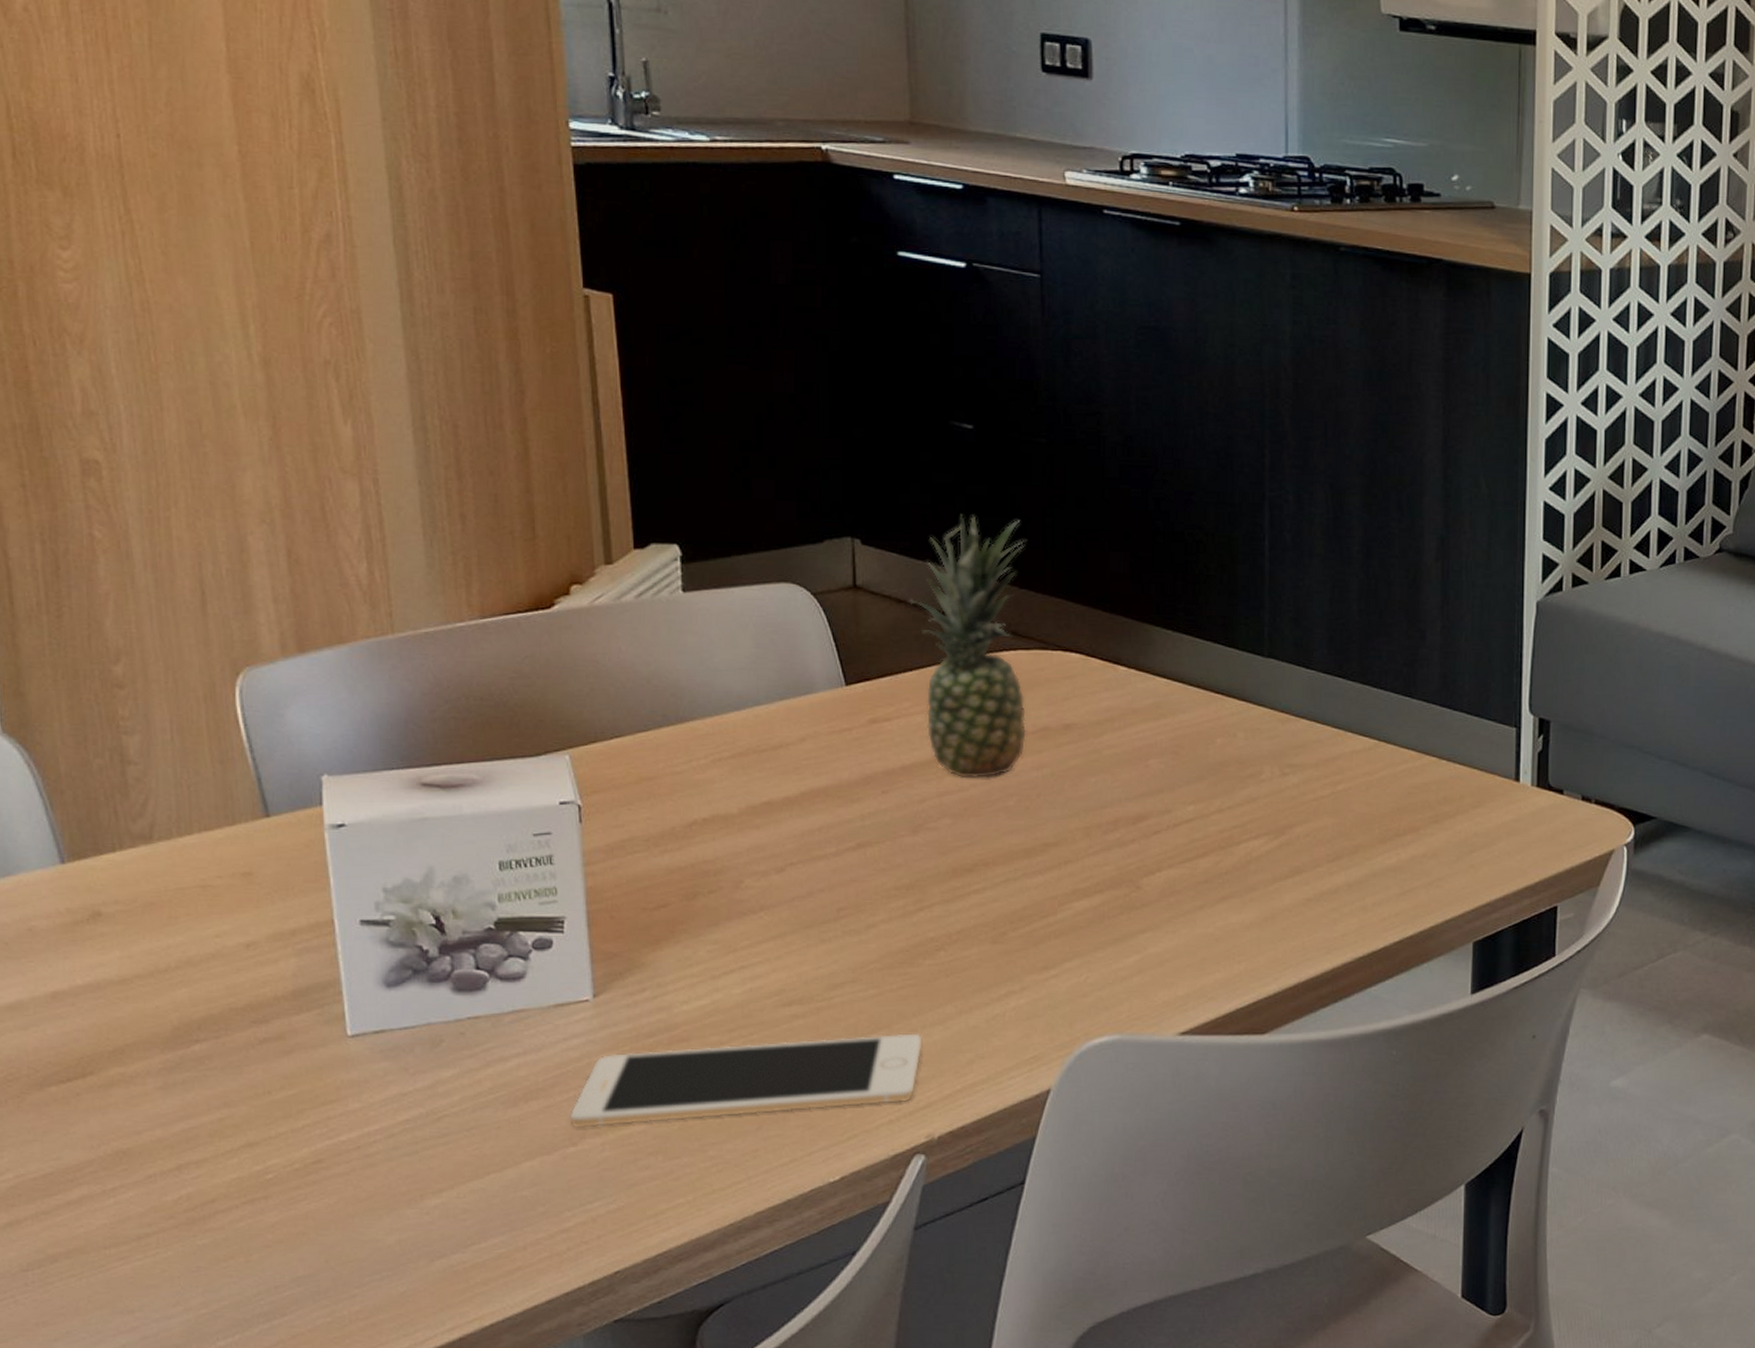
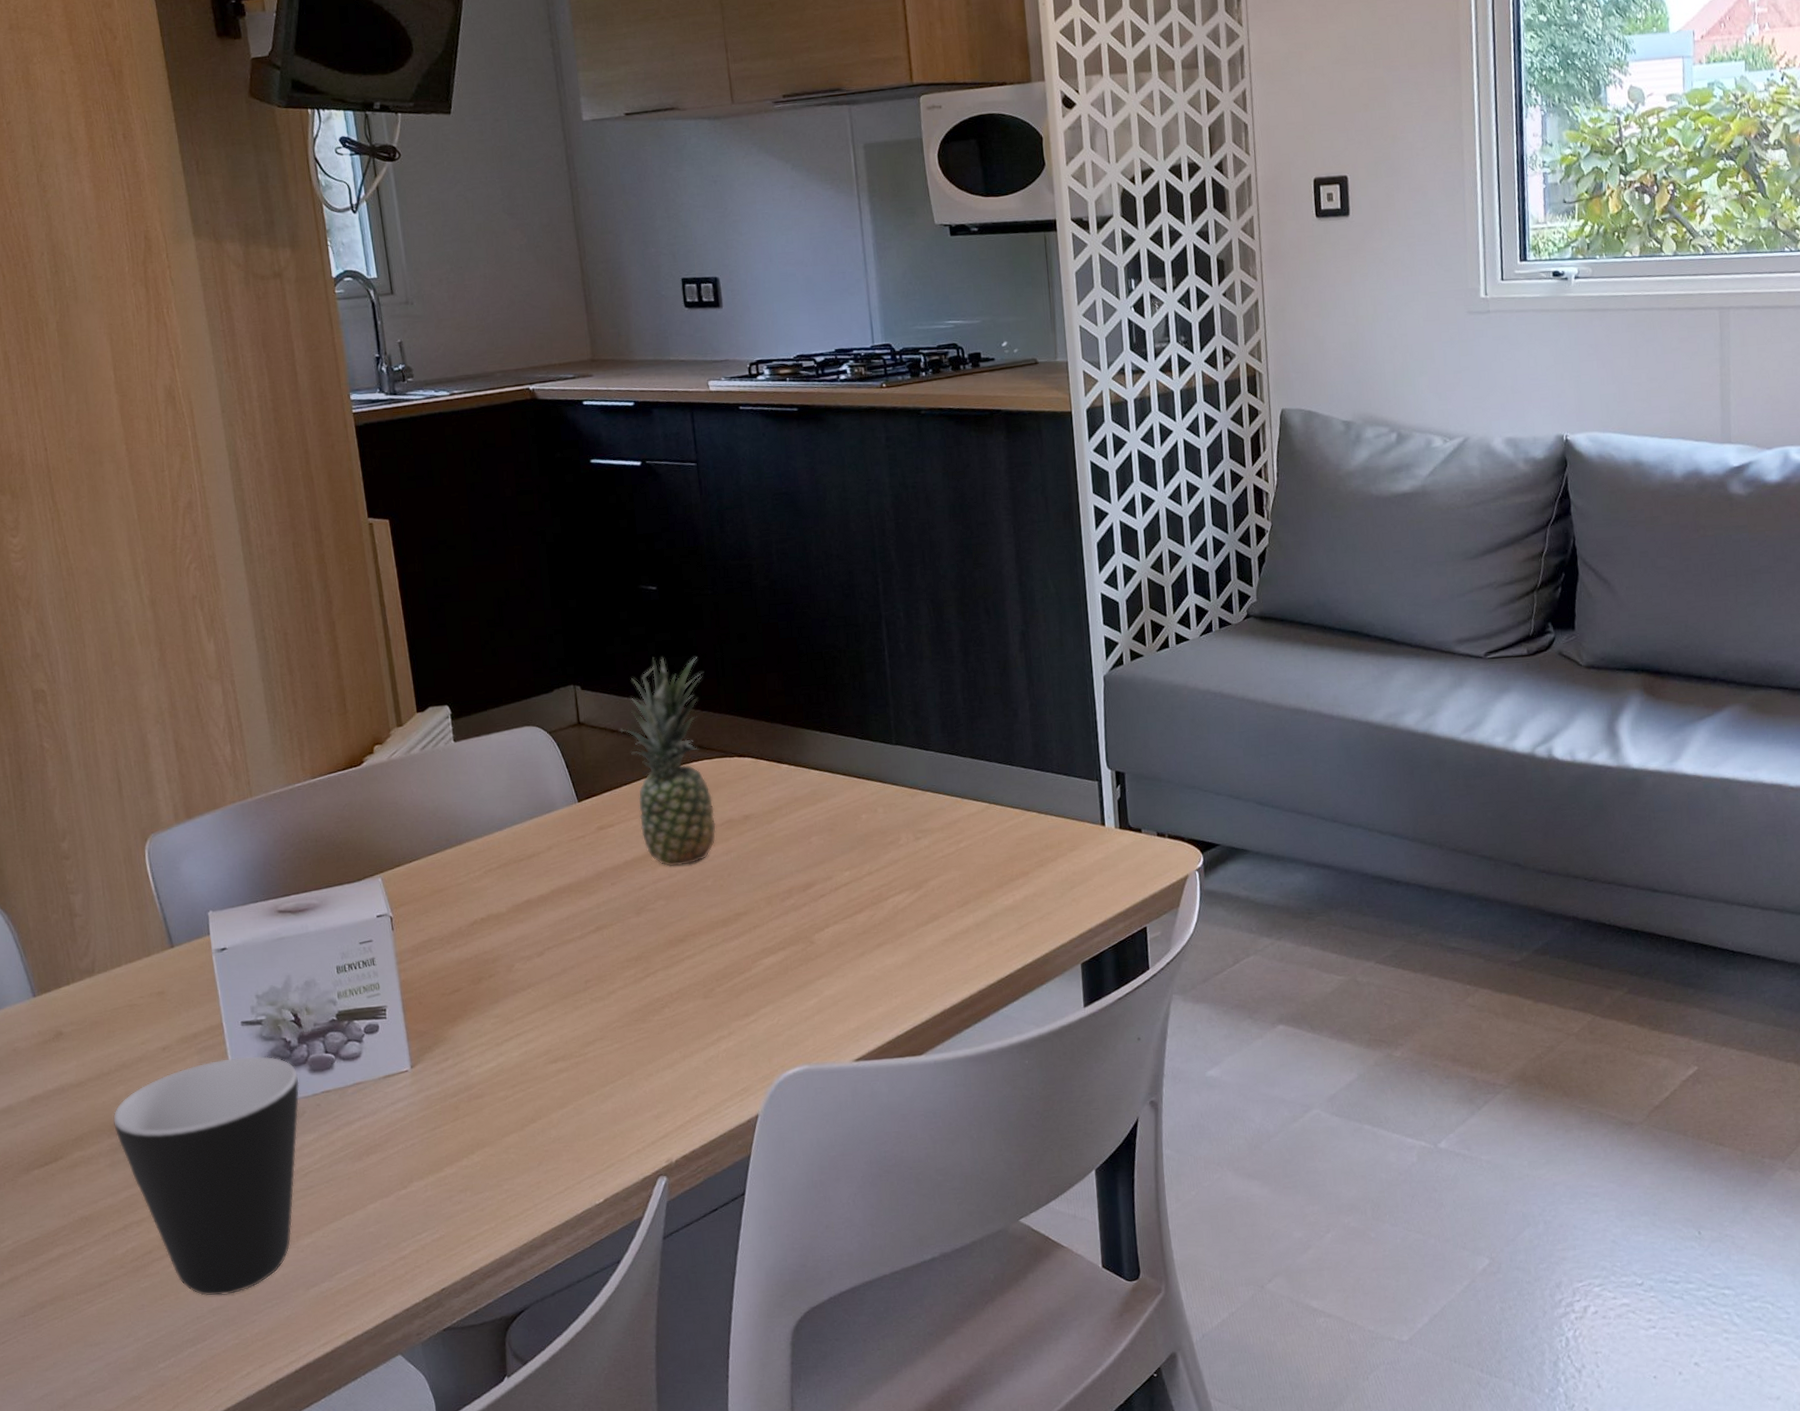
mug: none [169,965,437,1261] -> present [113,1056,300,1296]
cell phone: present [569,1033,923,1128] -> none [399,1077,658,1174]

